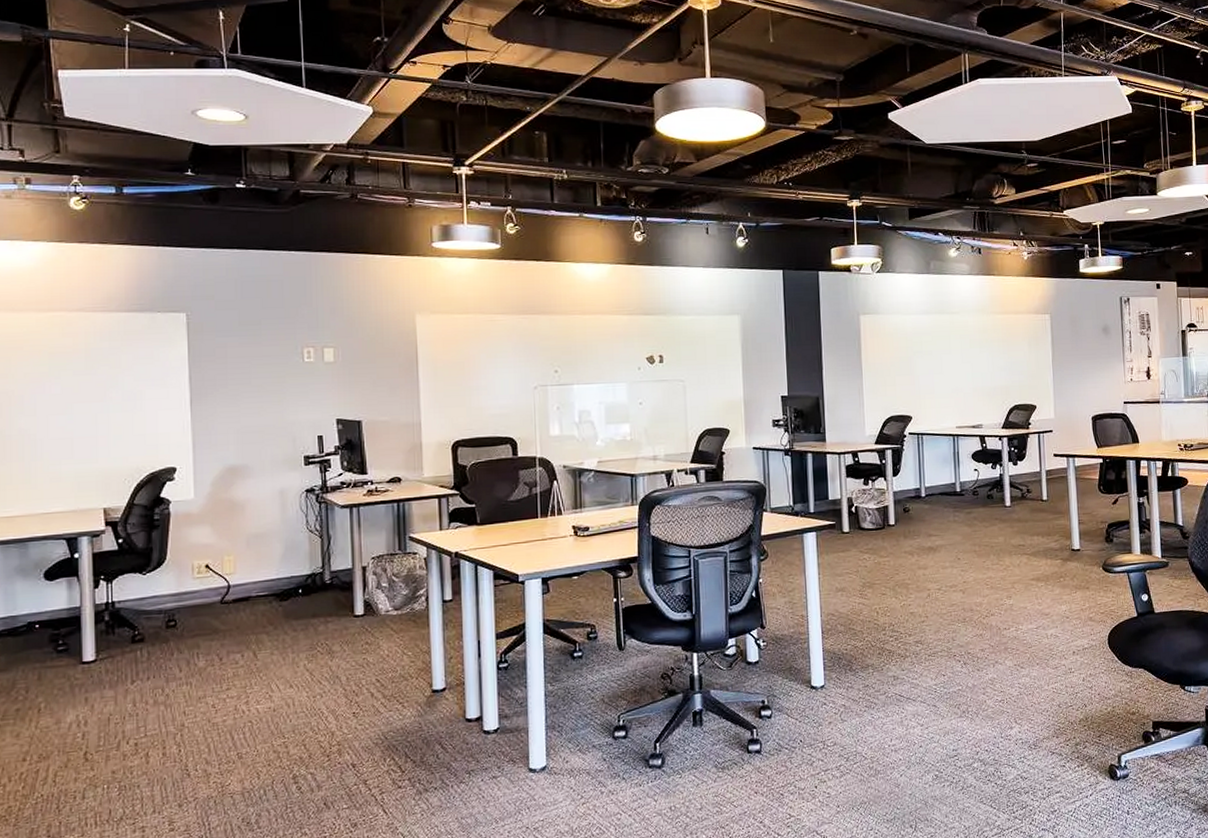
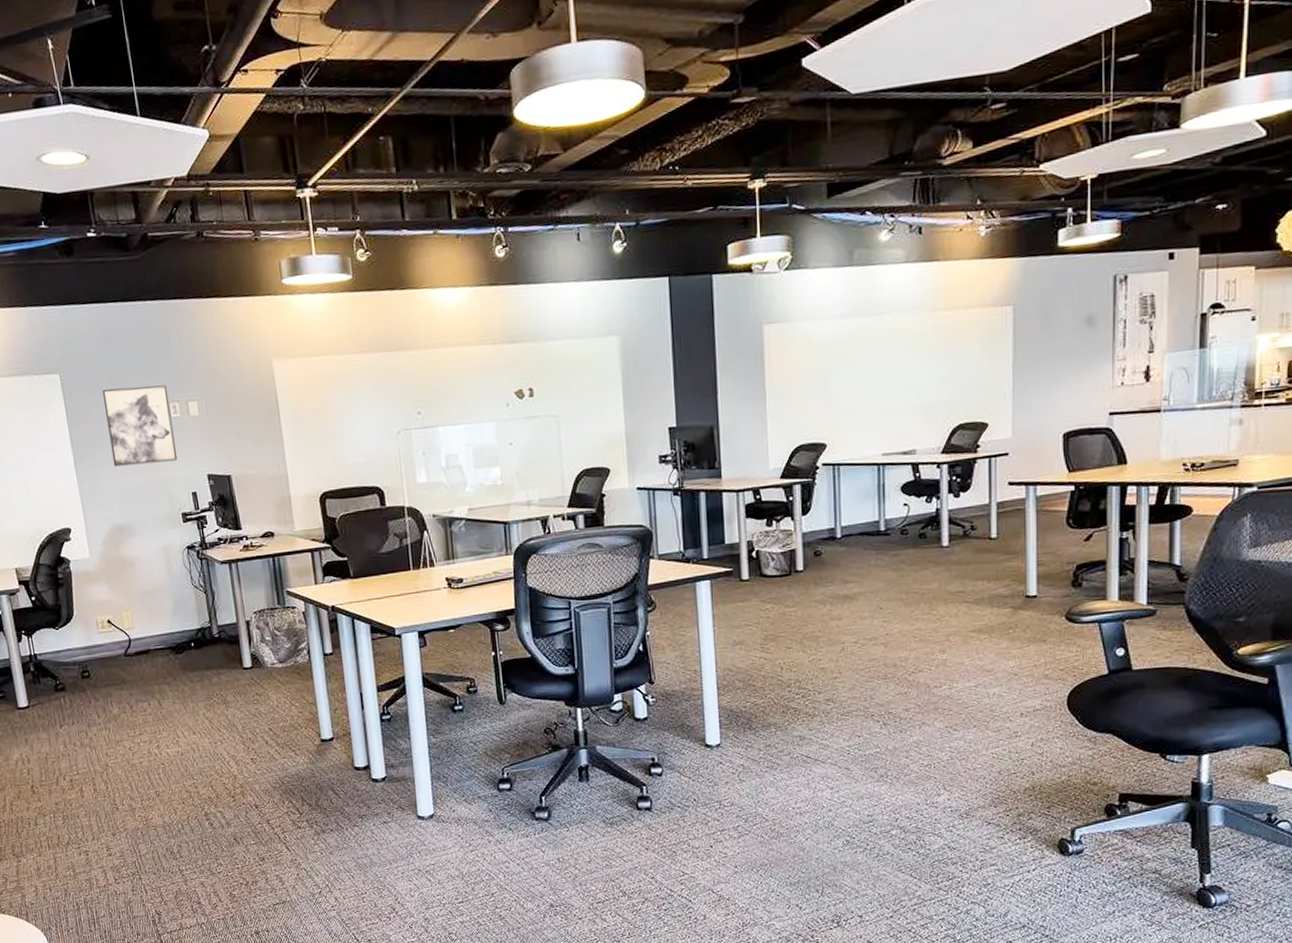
wall art: none [231,330,305,407] -> present [102,385,177,467]

